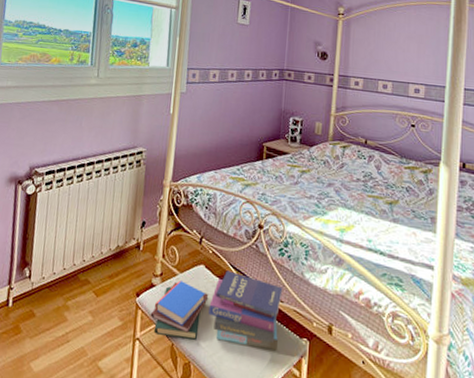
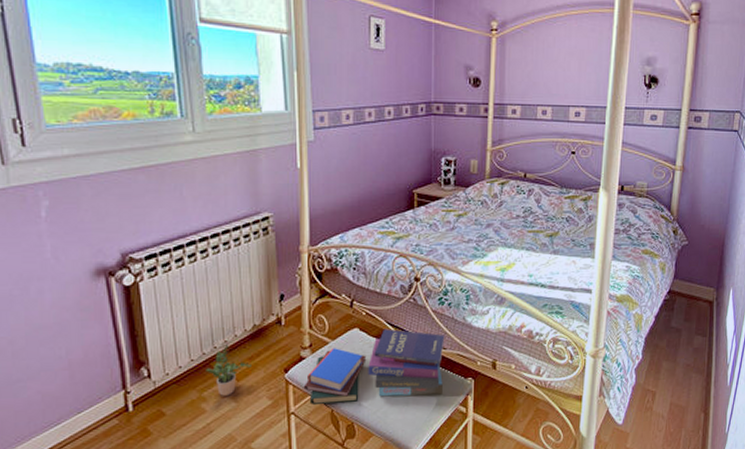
potted plant: none [73,259,110,309] -> present [206,343,251,396]

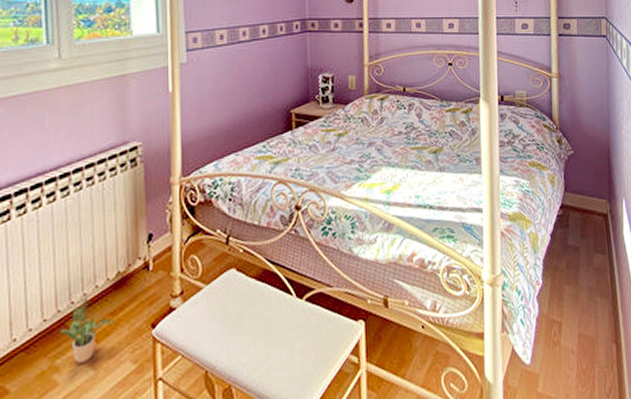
book: present [303,348,367,406] -> none [173,294,245,367]
books: present [368,329,445,397] -> none [247,267,331,351]

